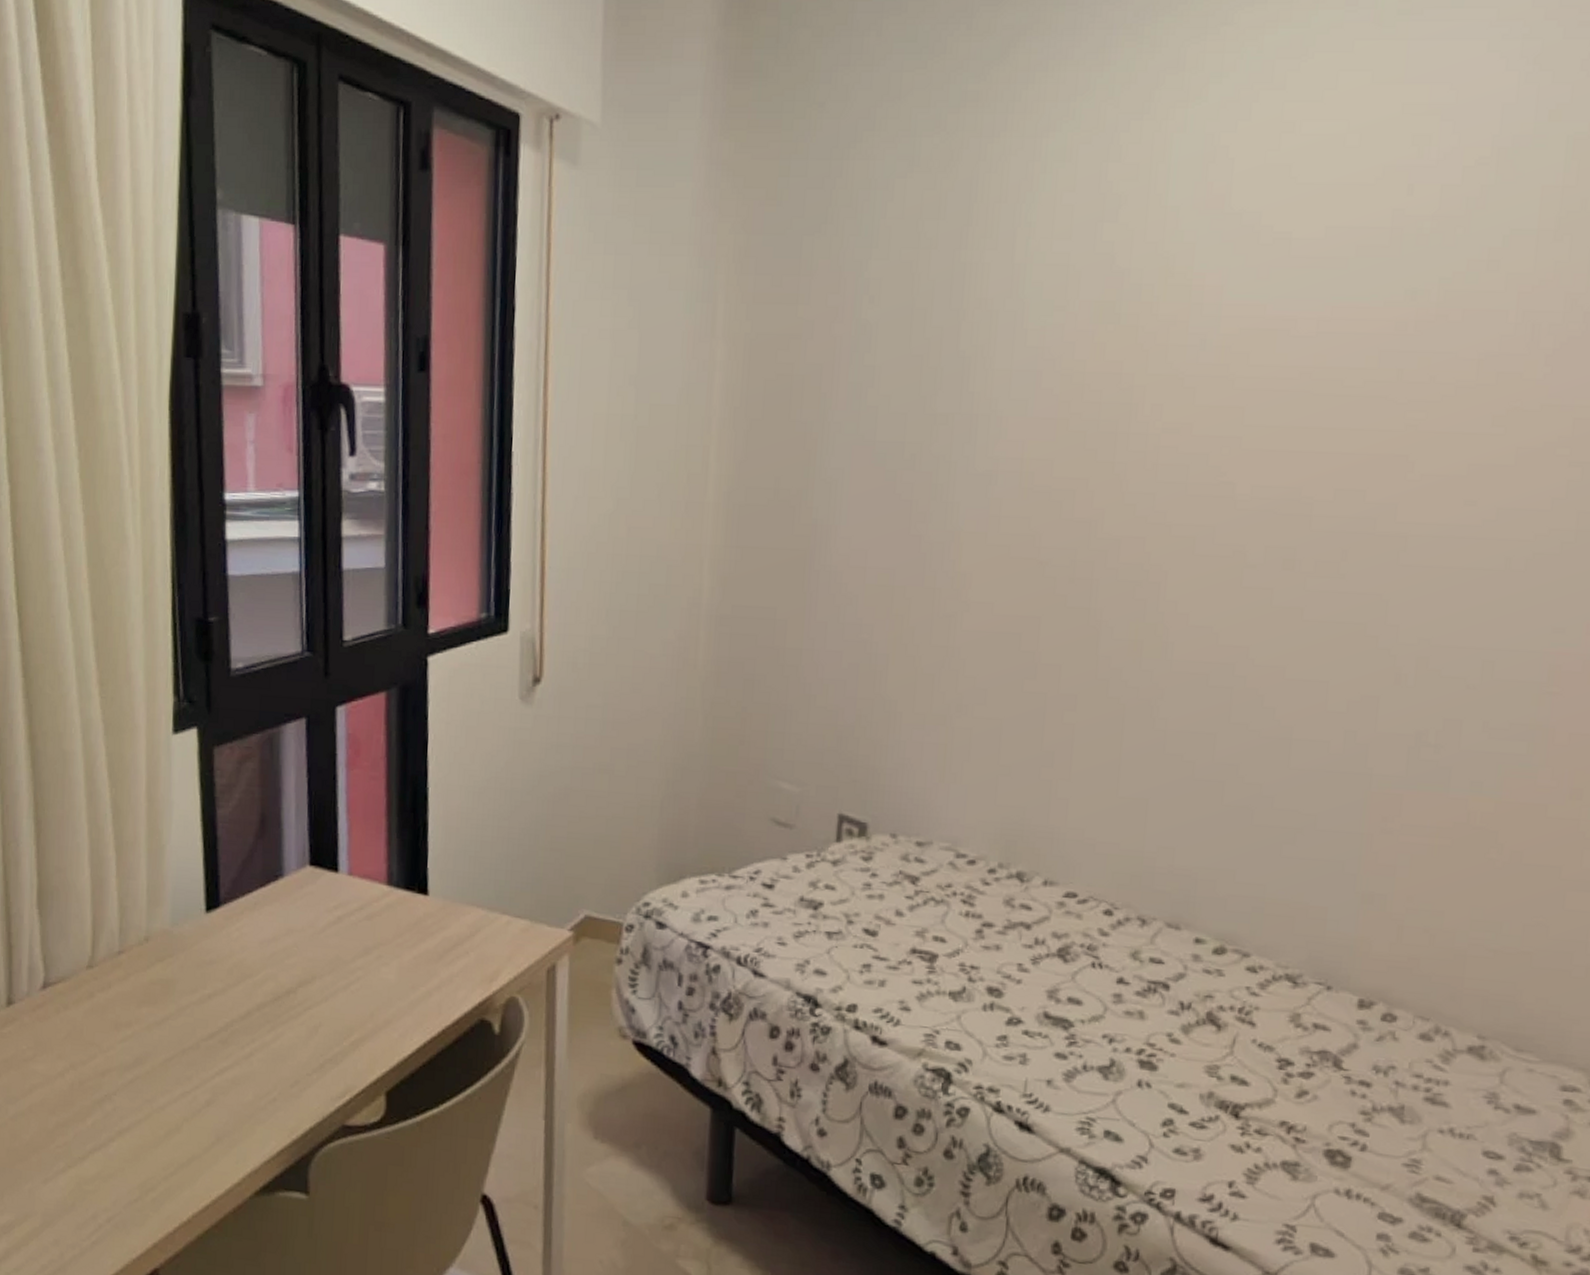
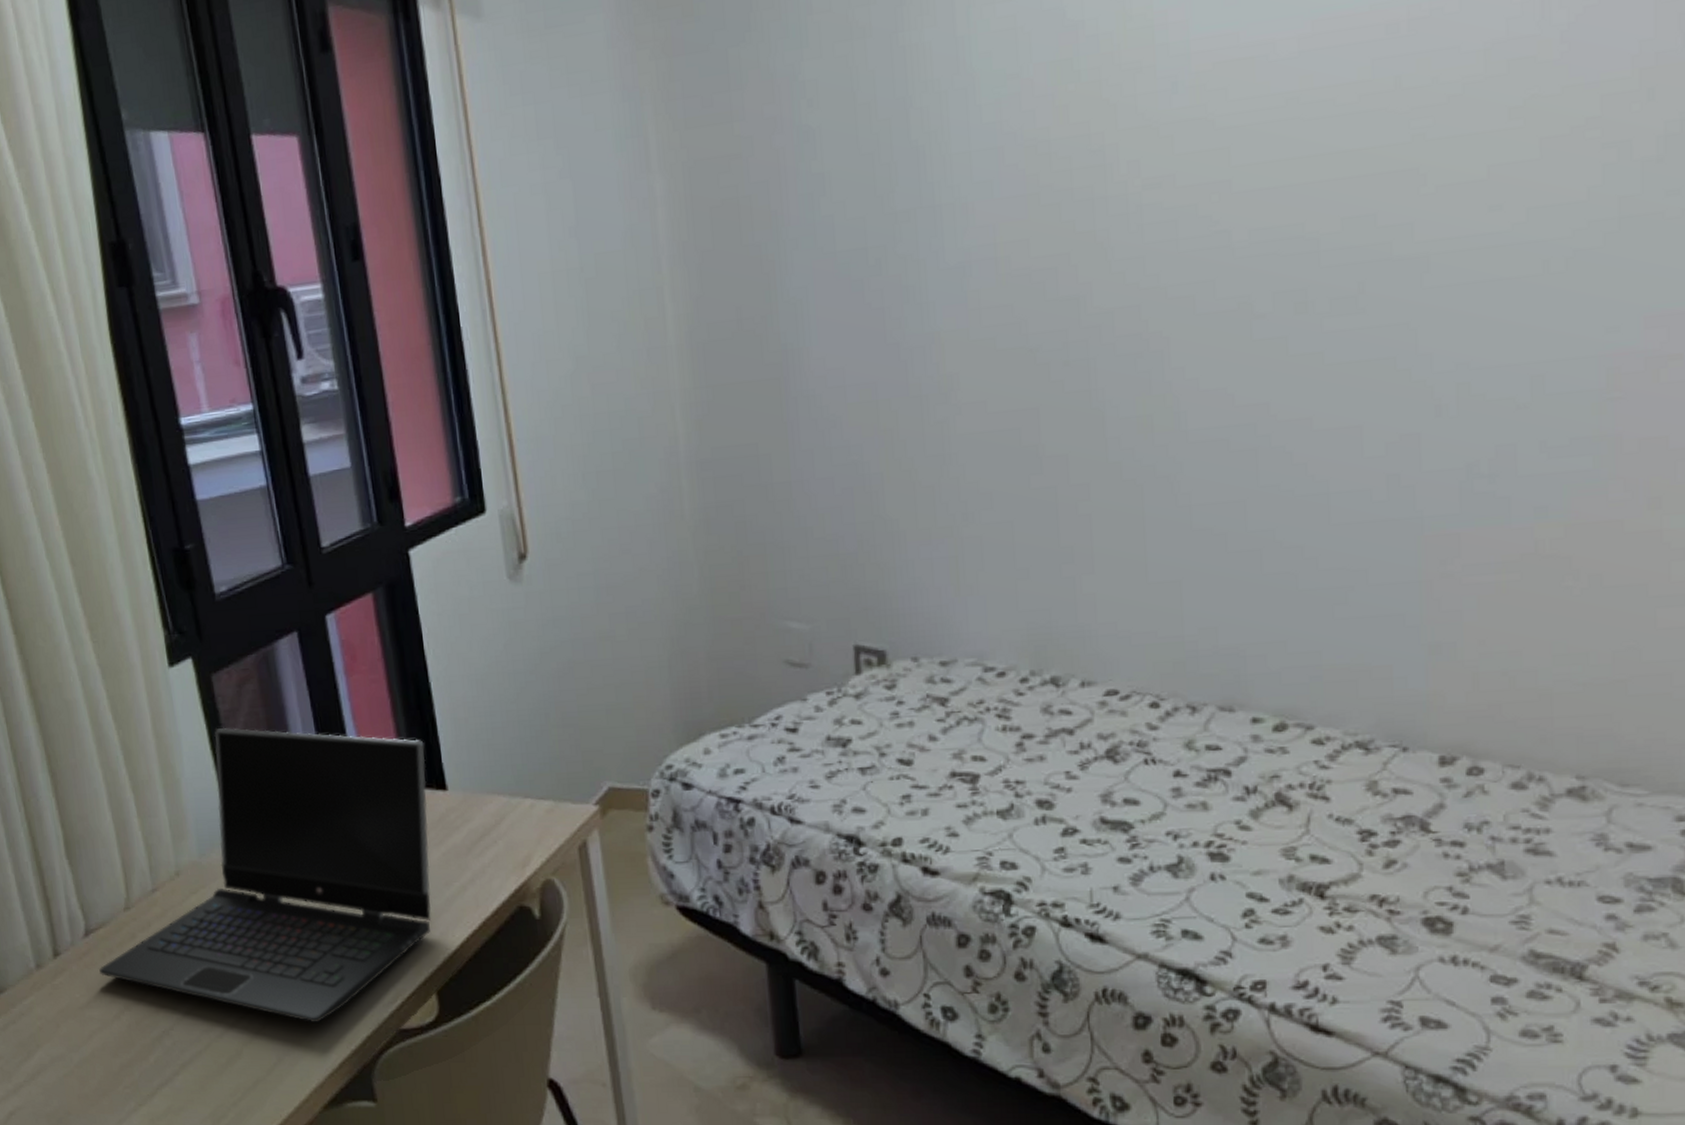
laptop computer: none [51,801,413,1107] -> present [99,727,432,1022]

